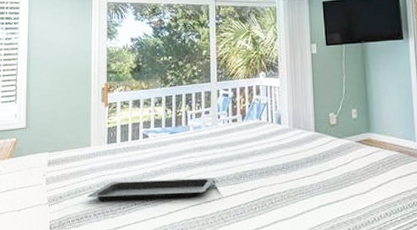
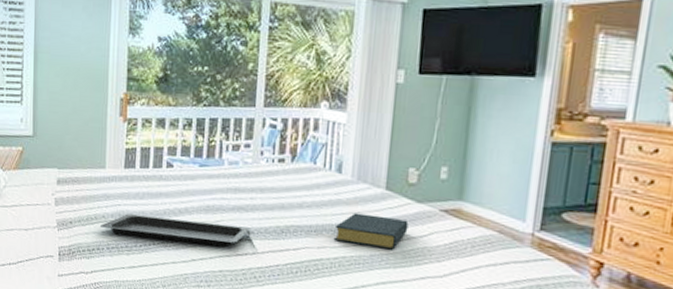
hardback book: none [281,152,335,178] -> present [333,213,409,250]

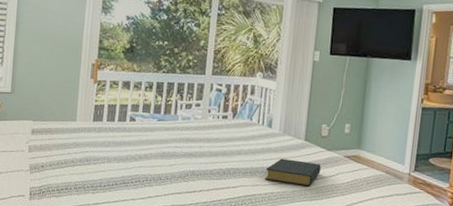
serving tray: present [100,214,250,247] -> none [69,159,198,186]

